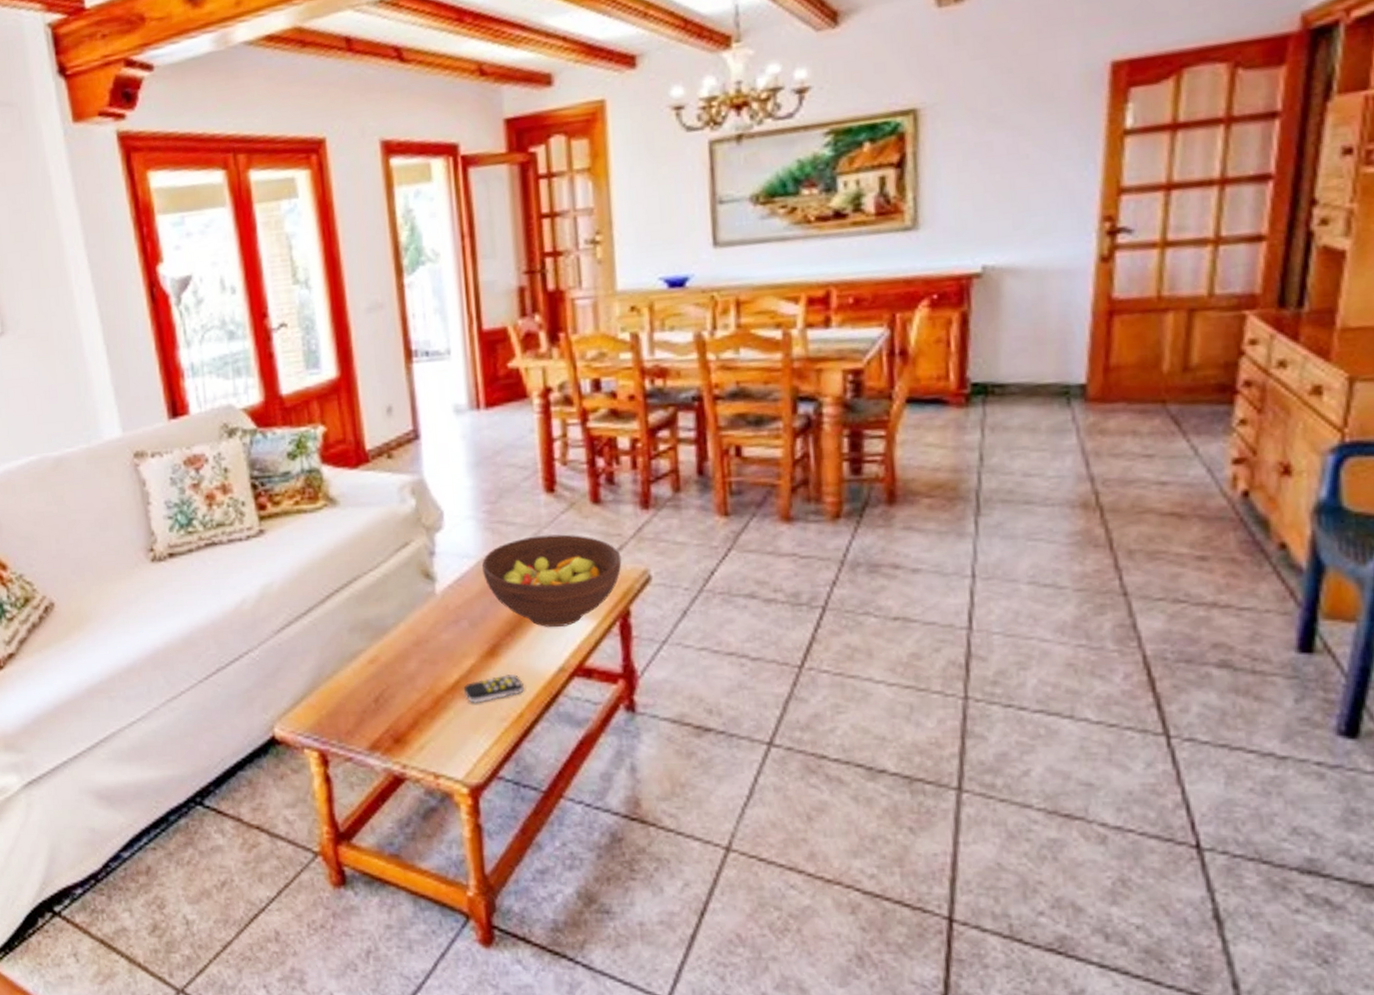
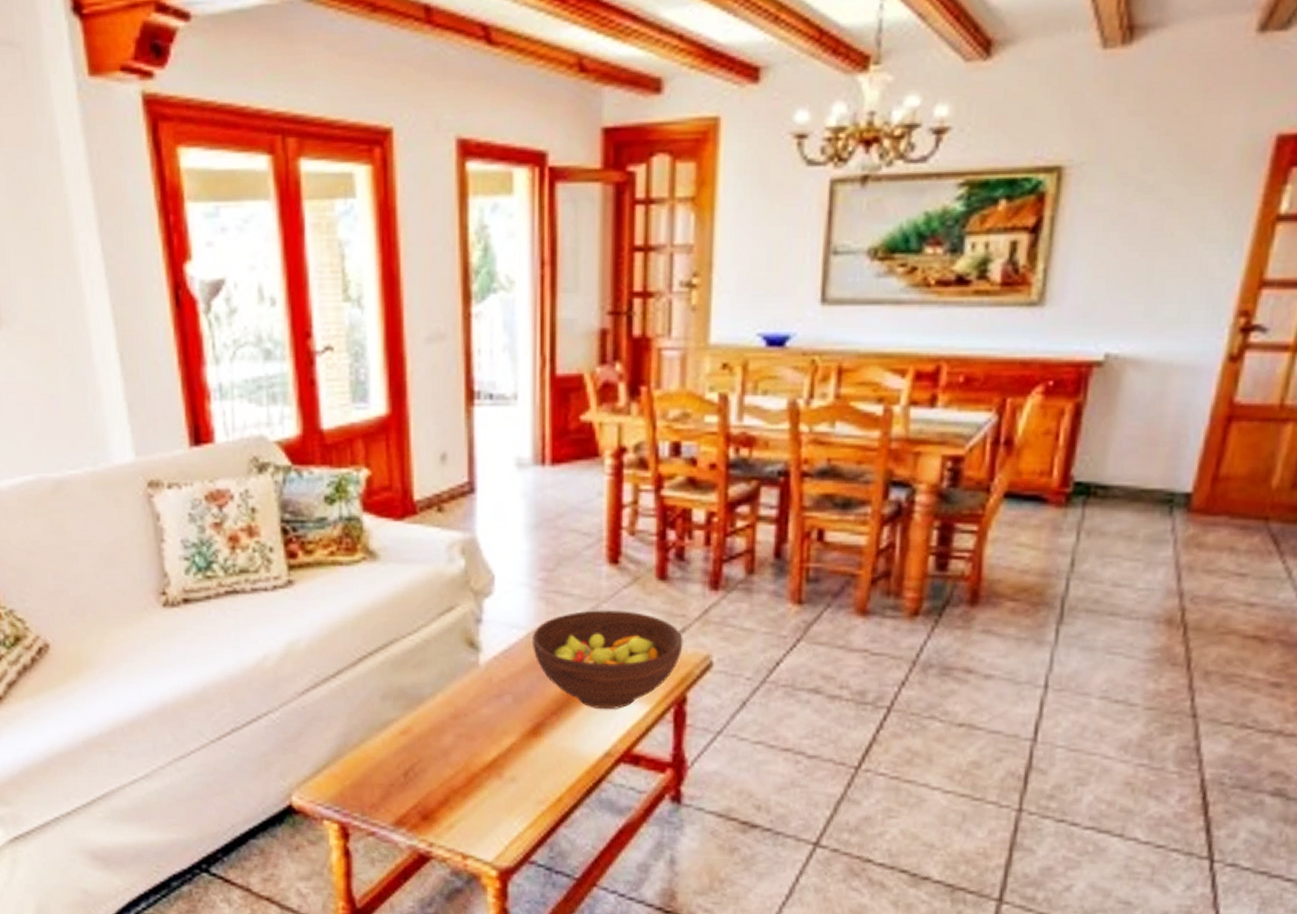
remote control: present [463,674,524,703] -> none [501,756,566,784]

